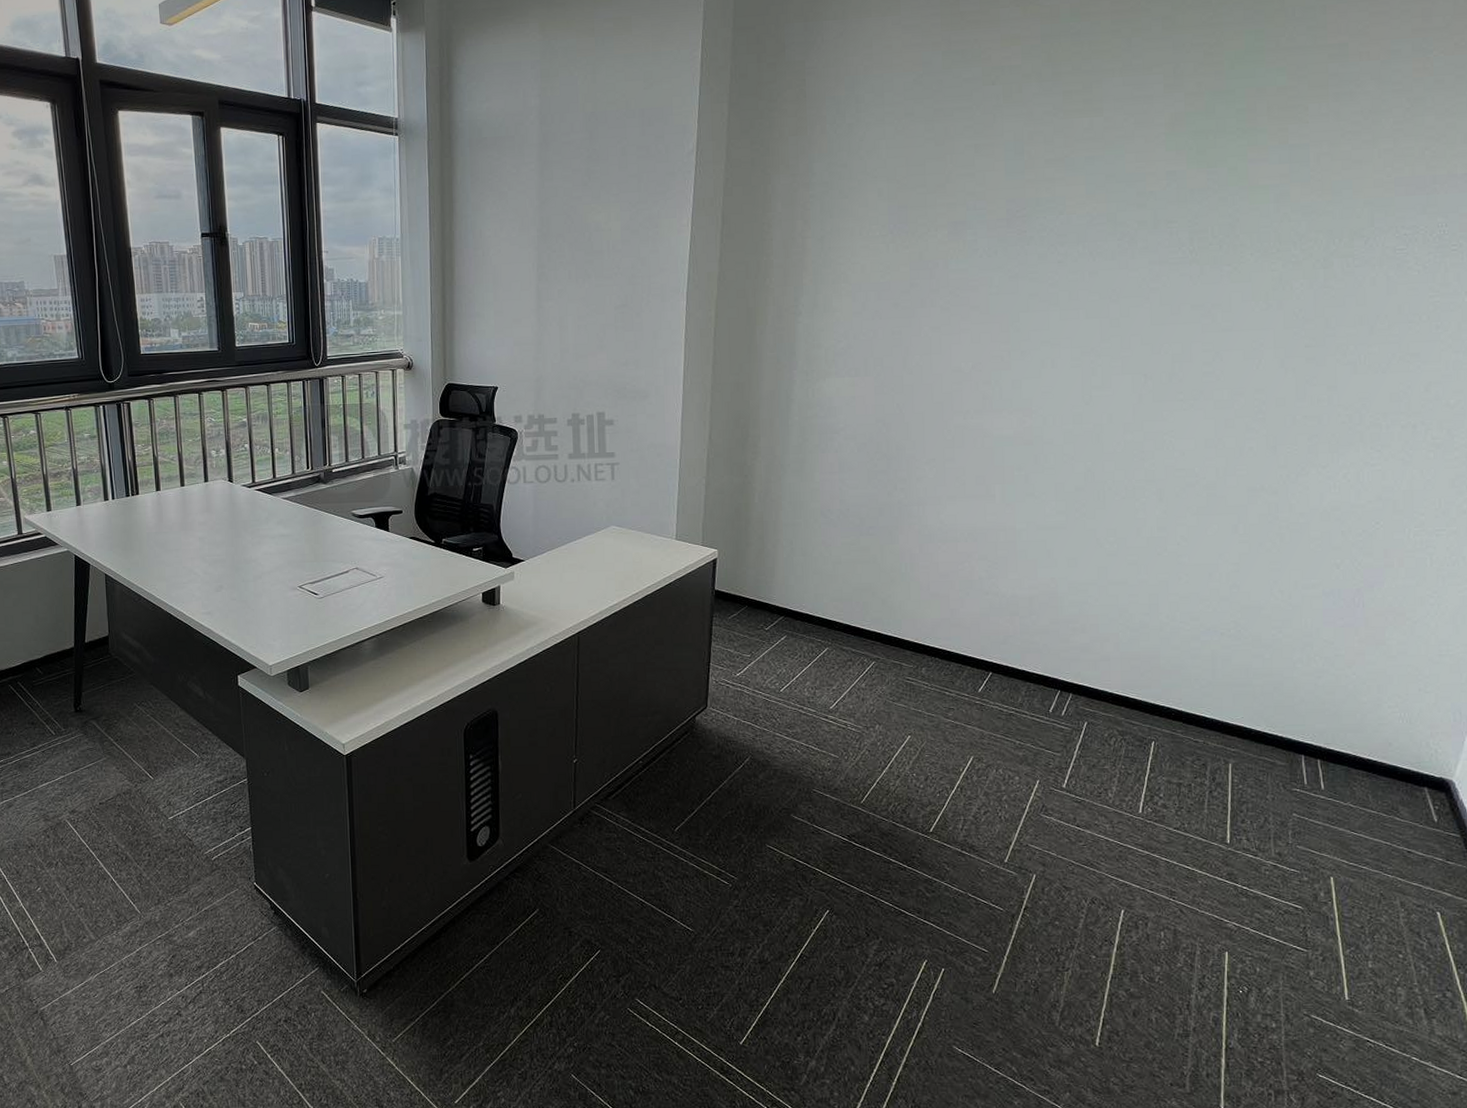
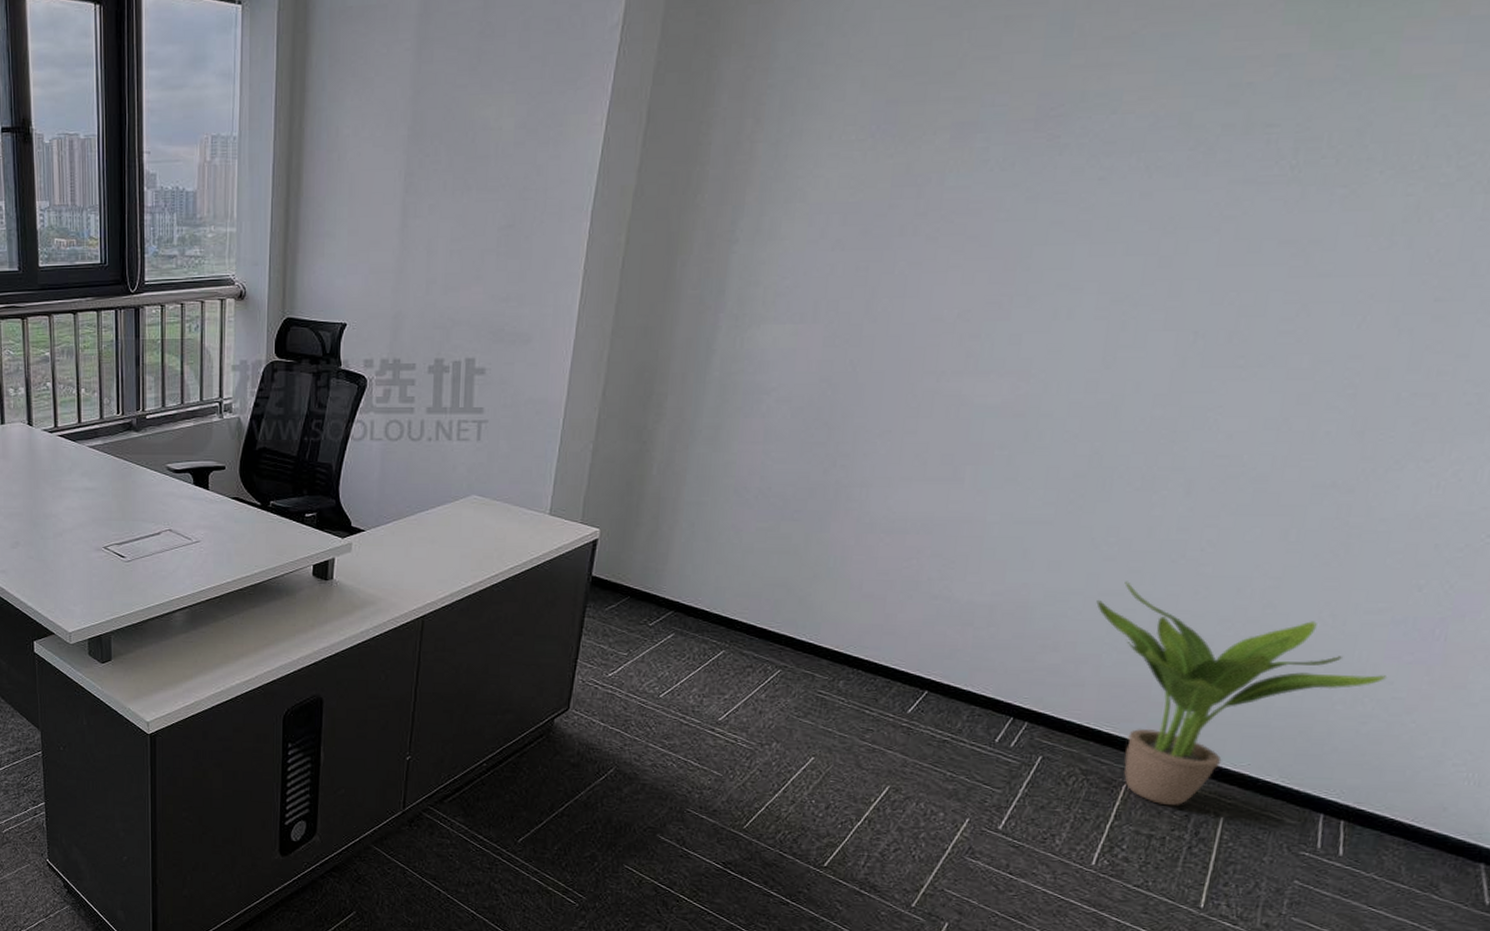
potted plant: none [1108,572,1329,757] -> present [1096,581,1388,806]

